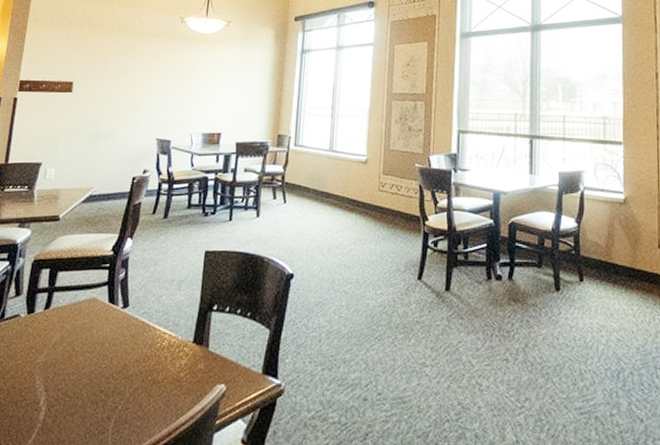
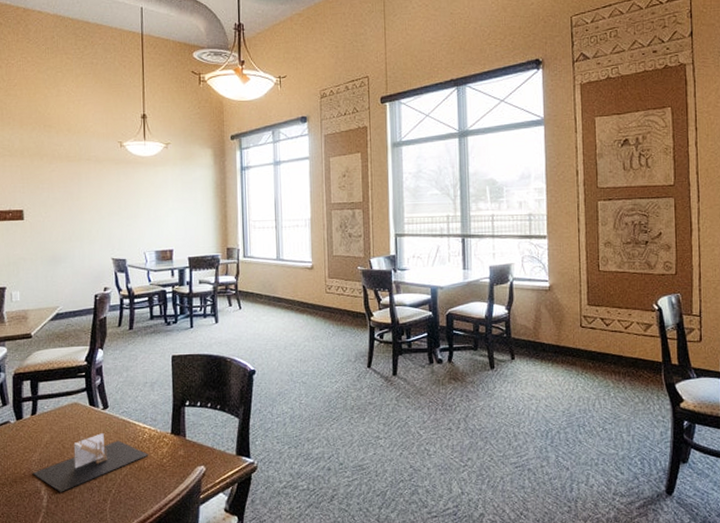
napkin holder: none [35,336,165,404] -> present [33,433,149,492]

